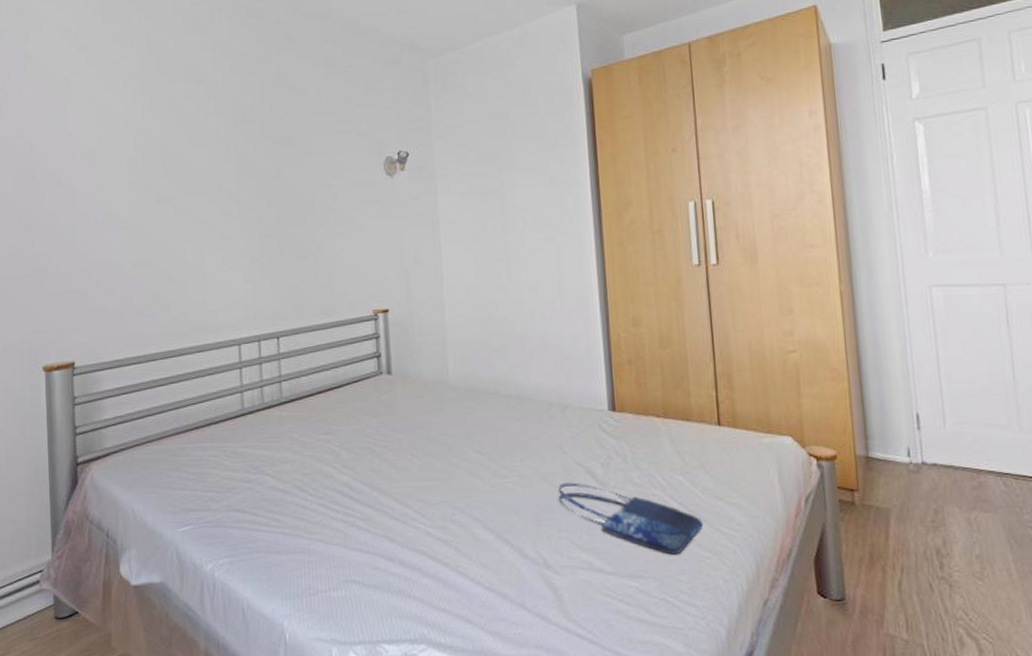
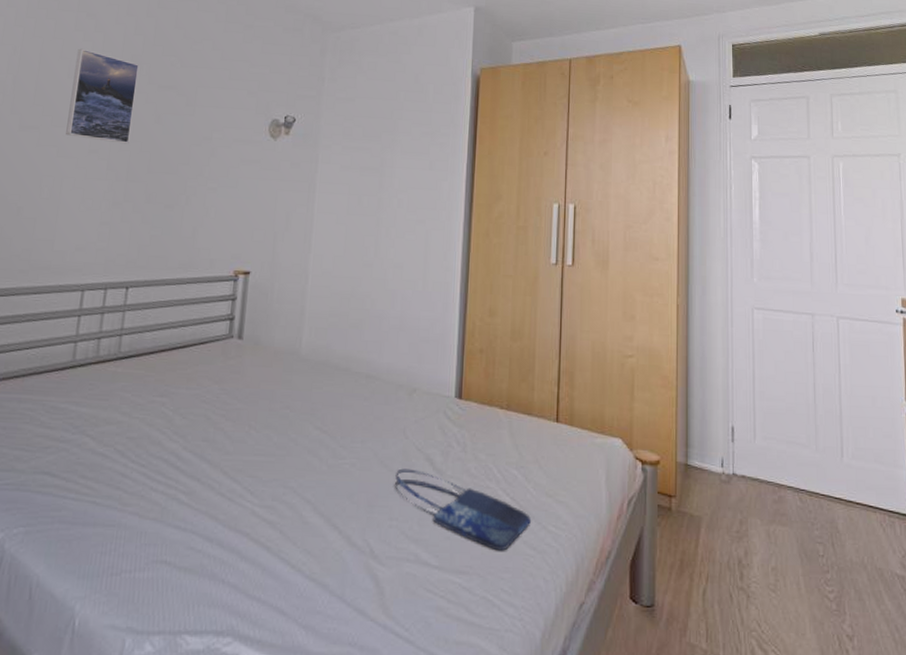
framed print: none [193,116,256,203] -> present [66,48,139,144]

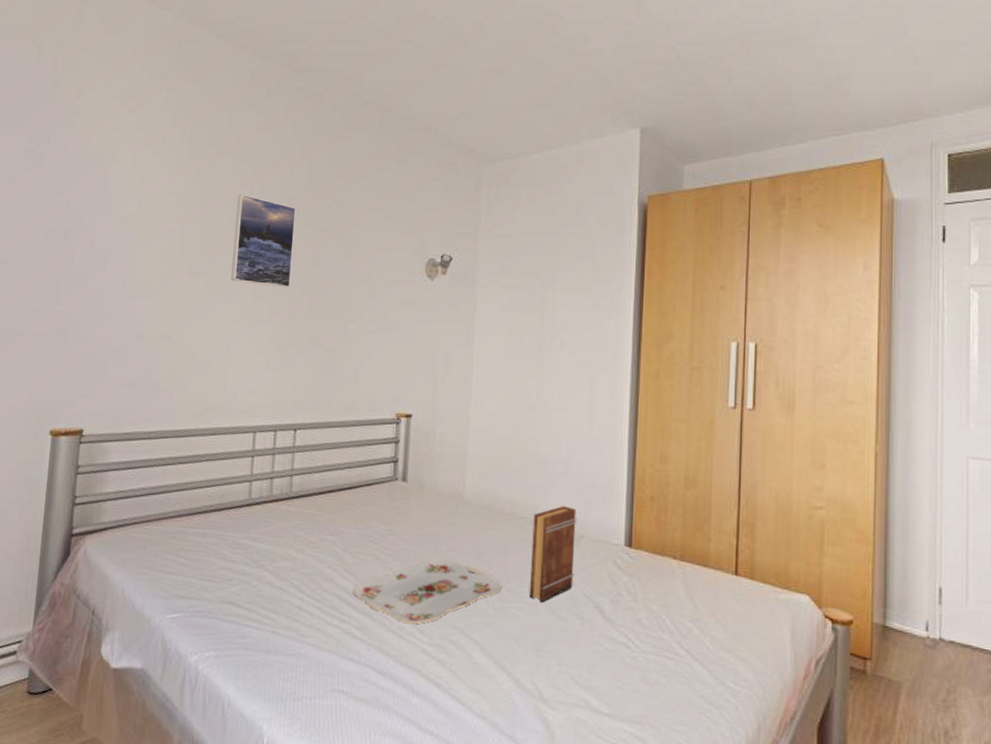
serving tray: none [181,418,336,486] -> present [353,559,502,624]
book: none [363,360,411,457] -> present [530,506,577,603]
shopping bag: present [395,468,532,551] -> none [563,615,709,704]

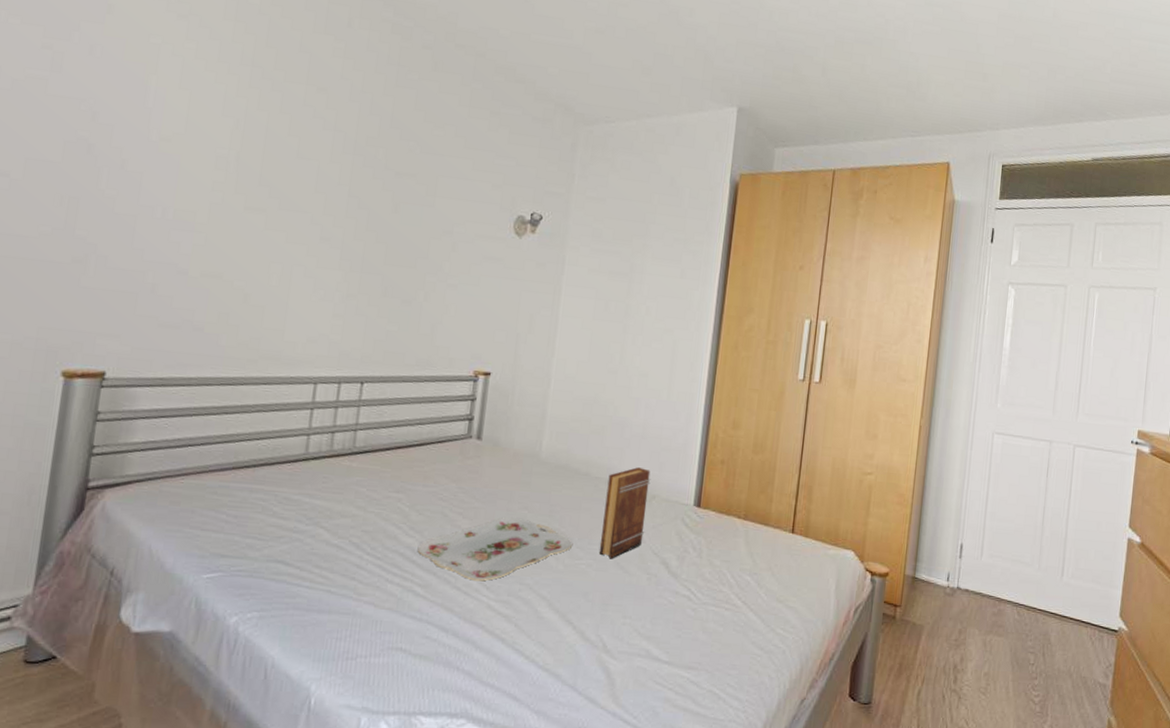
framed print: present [231,194,296,288] -> none [295,126,375,233]

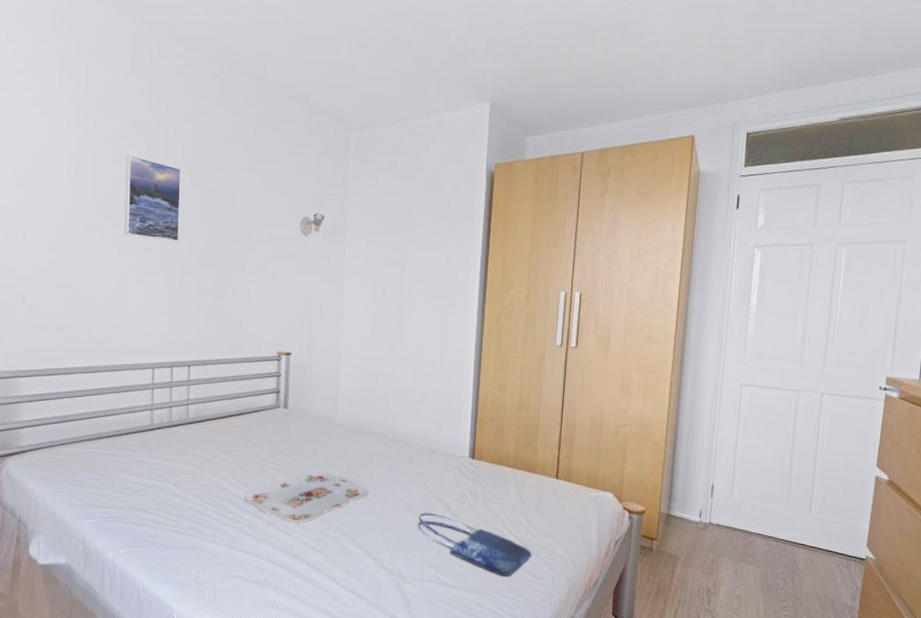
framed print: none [295,126,375,233] -> present [124,154,181,242]
book: present [600,467,651,559] -> none [391,427,431,504]
shopping bag: none [630,570,761,650] -> present [418,512,532,577]

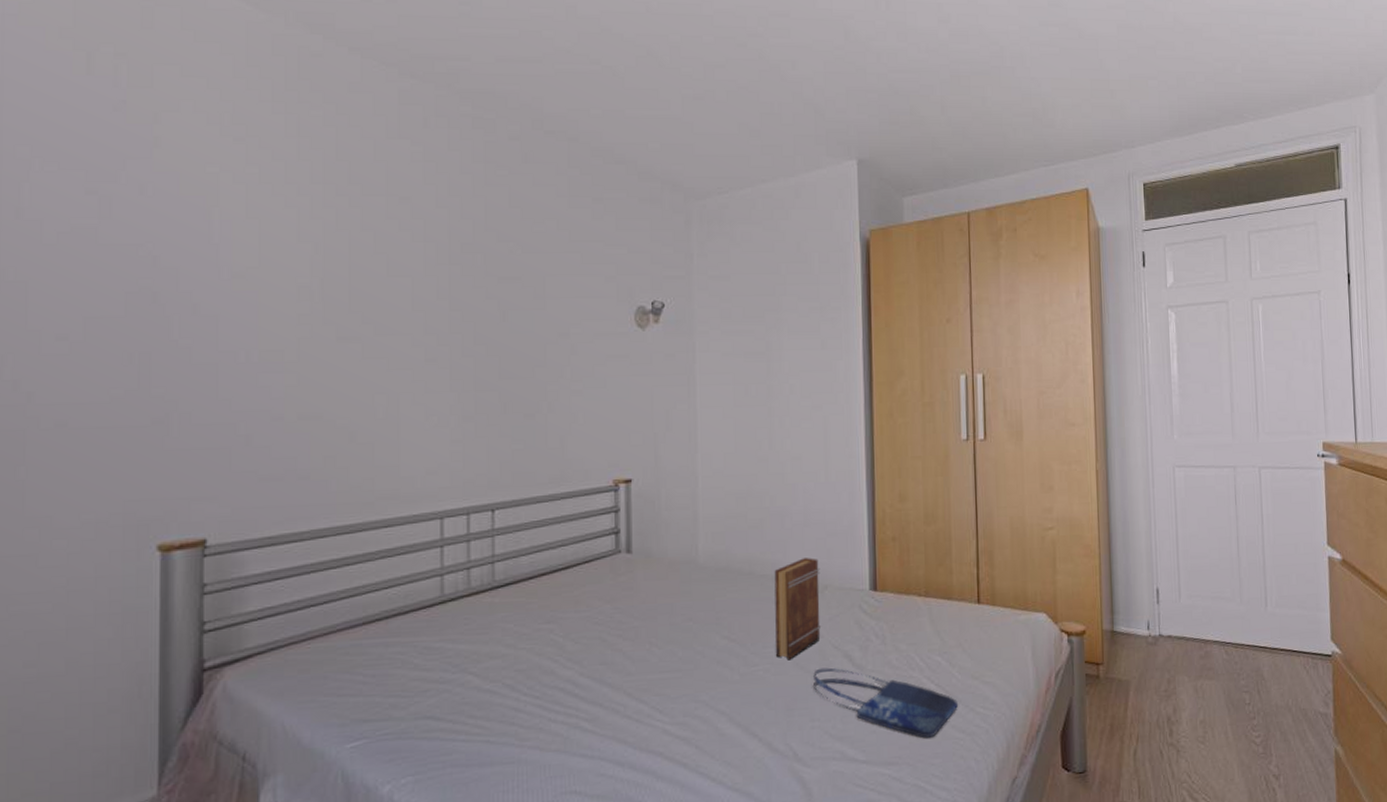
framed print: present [124,154,181,242] -> none [394,240,472,349]
serving tray: present [244,471,369,523] -> none [578,631,746,706]
book: none [391,427,431,504] -> present [774,558,822,661]

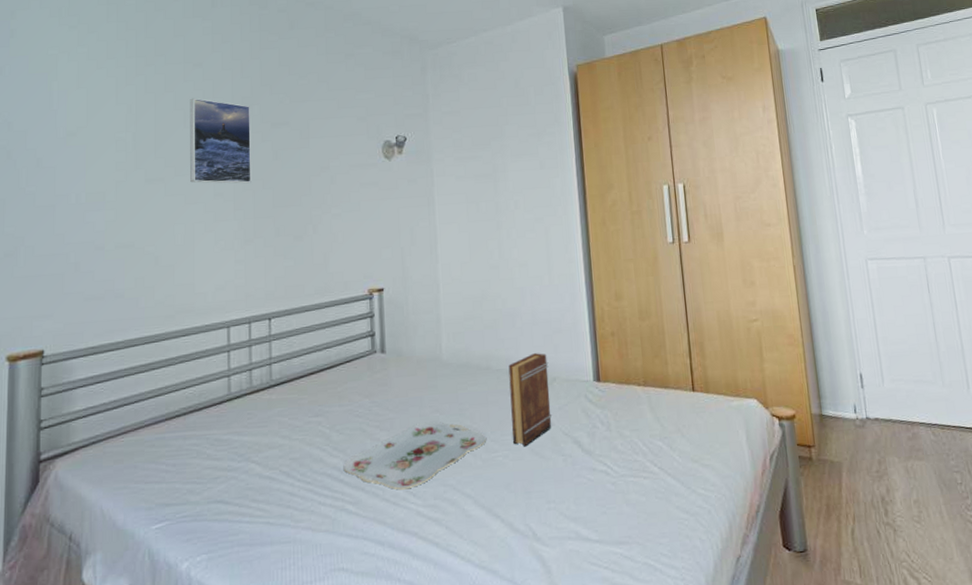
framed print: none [394,240,472,349] -> present [190,98,251,184]
serving tray: none [578,631,746,706] -> present [343,422,487,490]
shopping bag: present [813,667,959,738] -> none [547,453,682,519]

